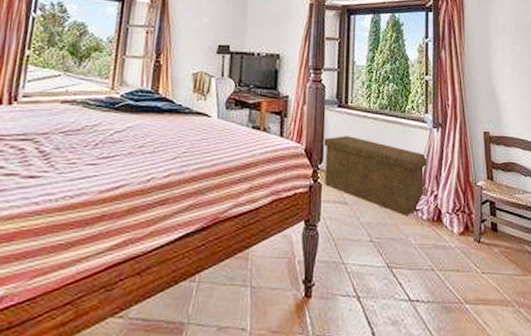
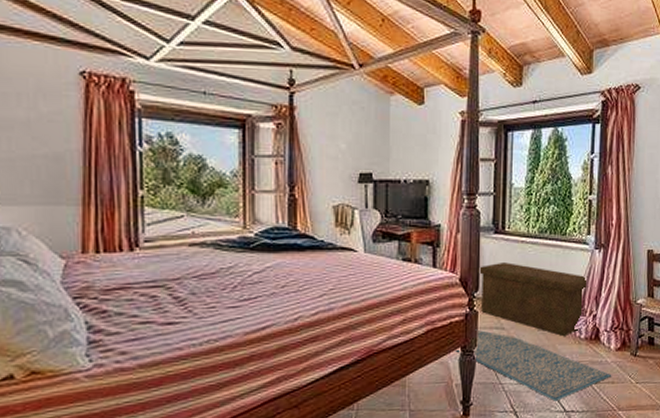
rug: none [300,202,455,288] -> present [456,329,611,401]

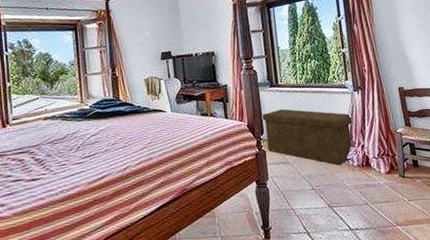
rug: present [456,329,611,401] -> none [252,165,385,221]

